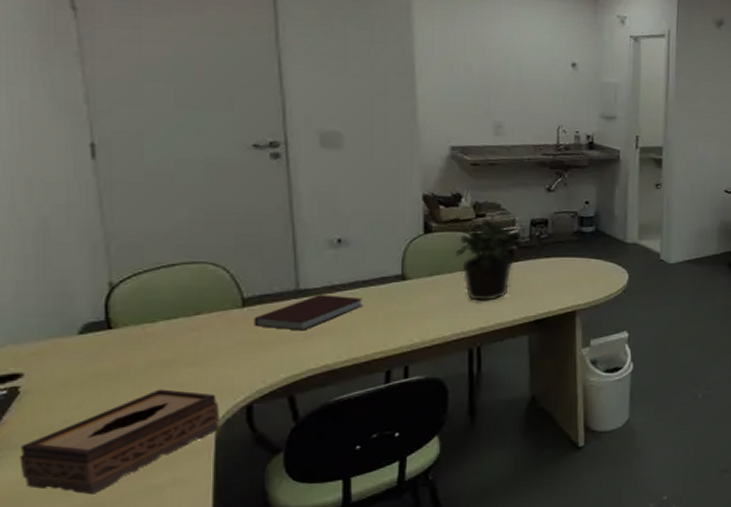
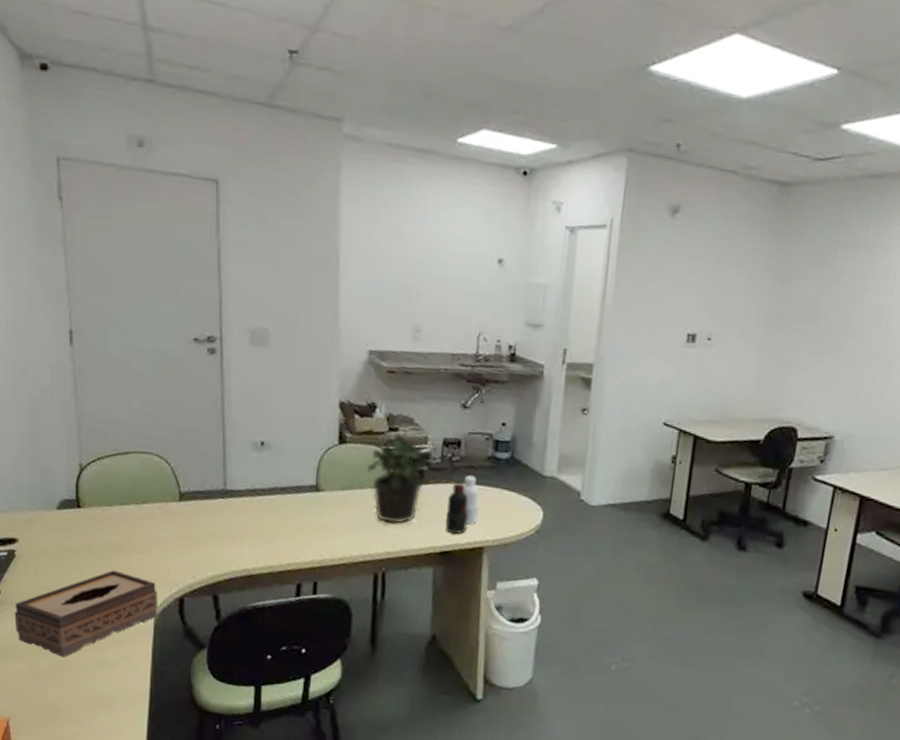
notebook: present [254,295,363,331] -> none [188,497,280,532]
bottle: none [537,250,570,302] -> present [445,475,480,534]

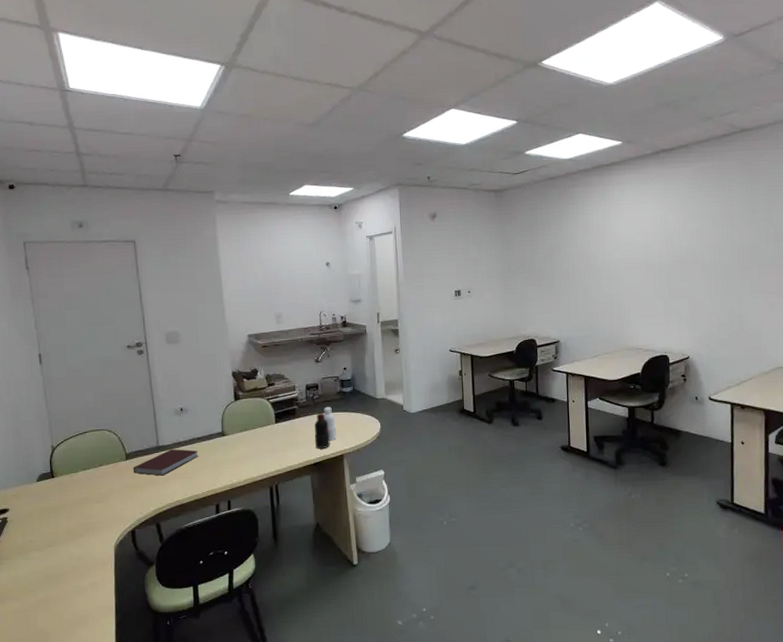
tissue box: present [14,570,158,658] -> none [9,519,117,592]
notebook: none [188,497,280,532] -> present [133,449,199,476]
potted plant: present [367,430,434,525] -> none [256,384,301,449]

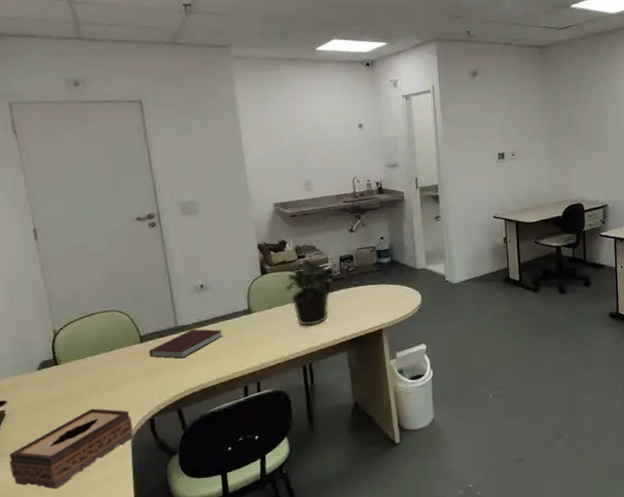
tissue box: none [9,519,117,592] -> present [9,408,133,489]
potted plant: none [256,384,301,449] -> present [286,256,335,326]
bottle: present [314,407,337,449] -> none [350,279,375,324]

